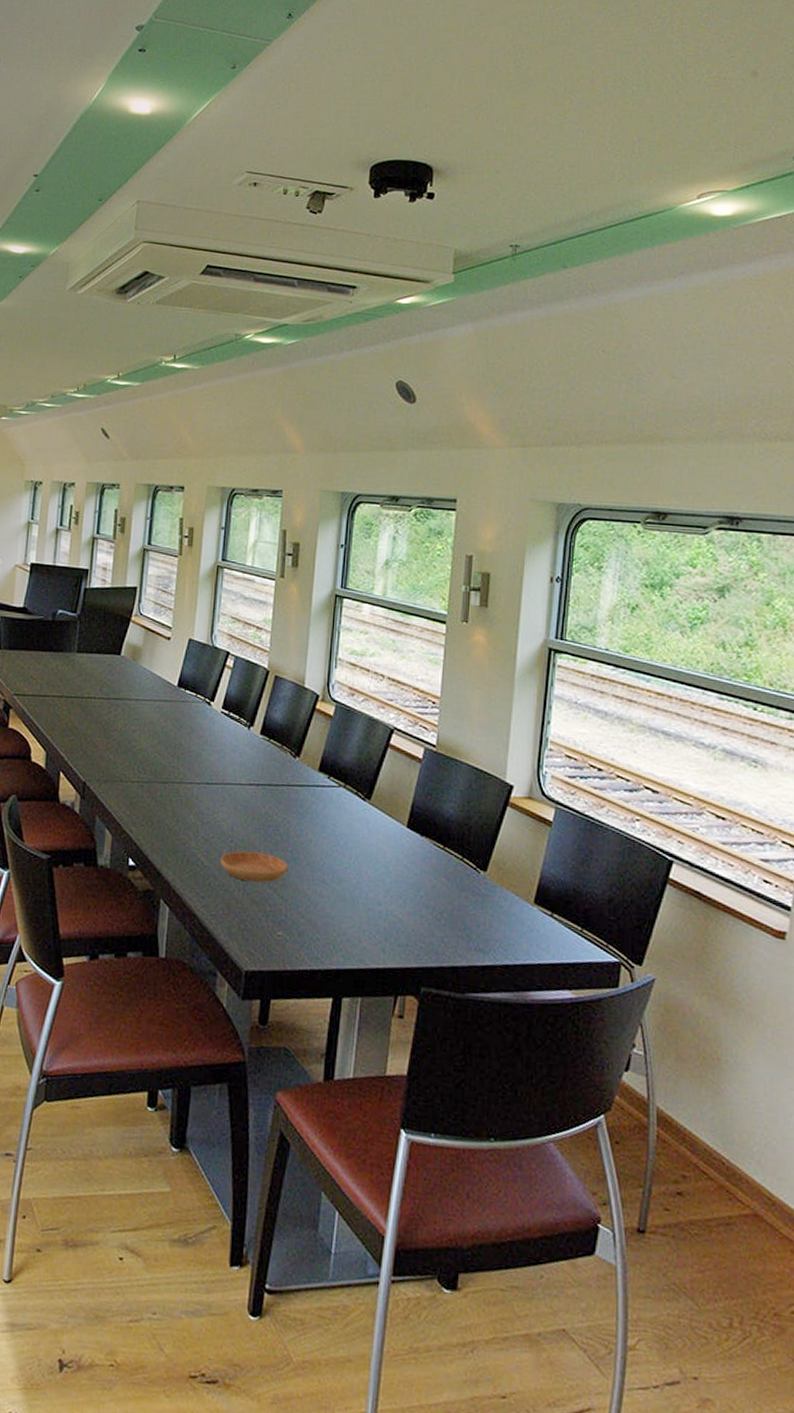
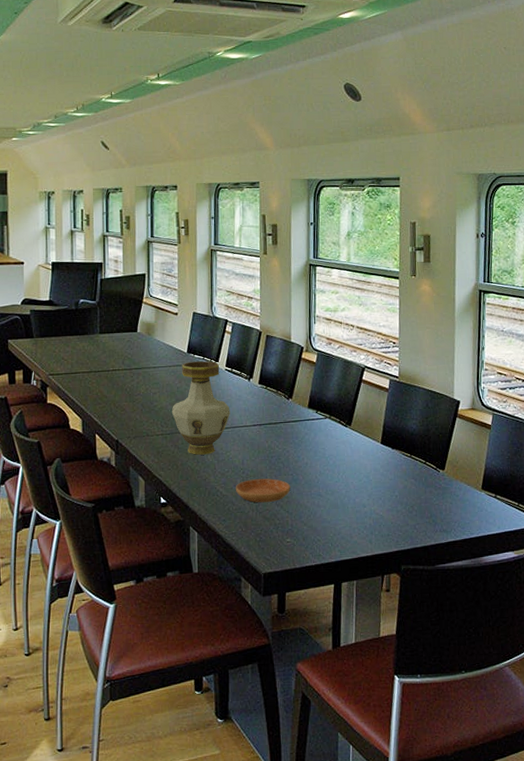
vase: none [151,697,223,814] -> present [171,361,230,455]

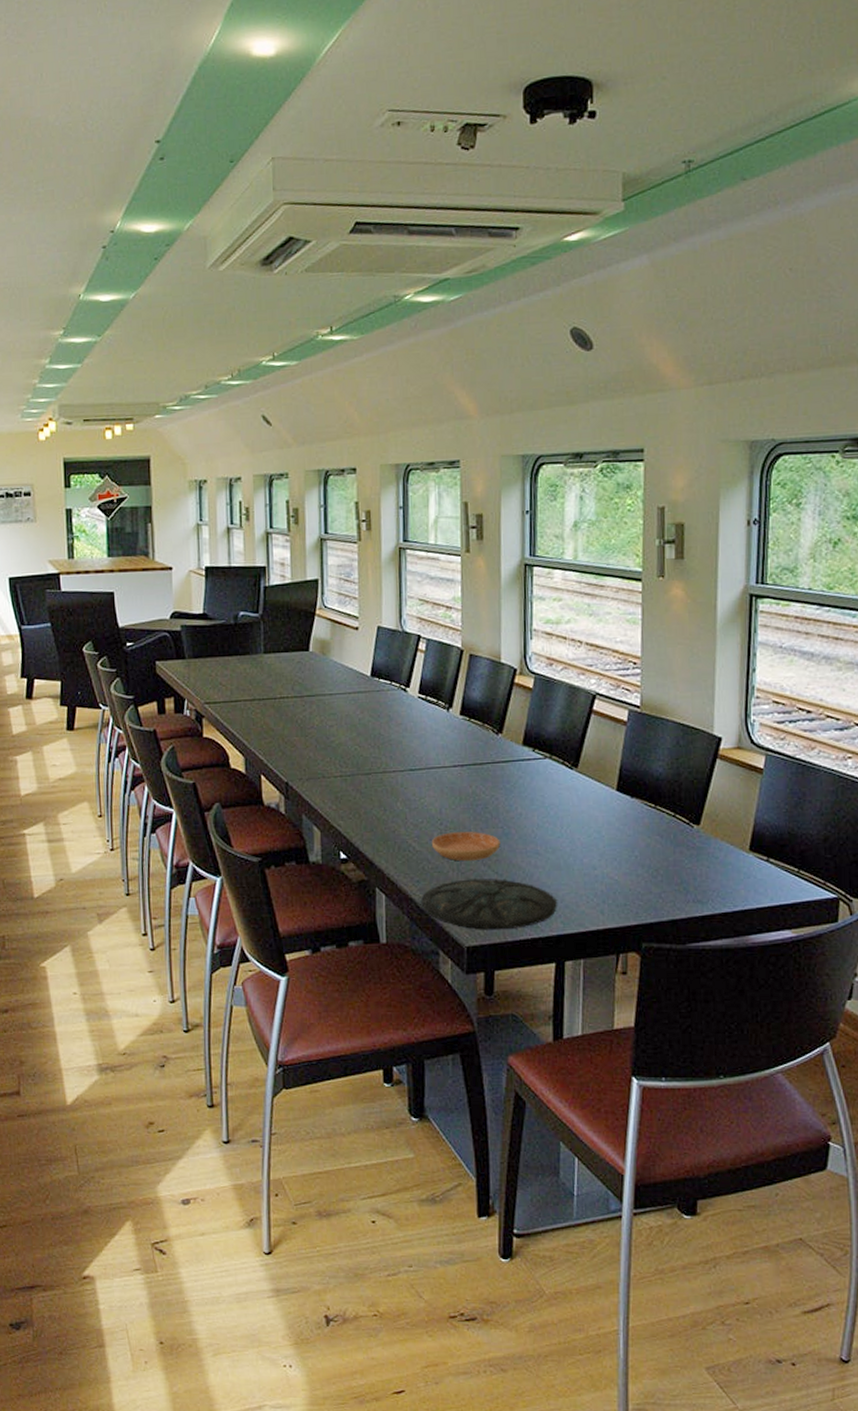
vase: present [171,361,230,455] -> none [352,686,425,802]
plate: none [227,516,336,559] -> present [421,878,558,930]

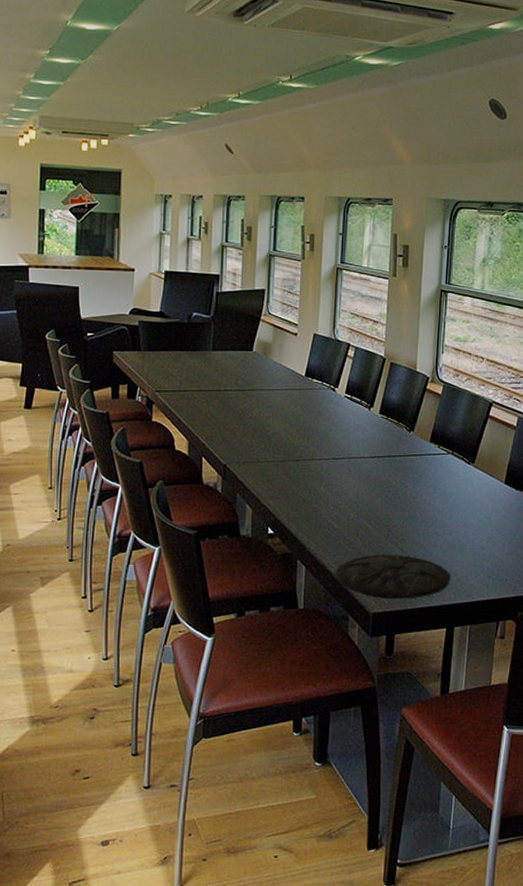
saucer: present [431,832,501,862] -> none [348,514,407,540]

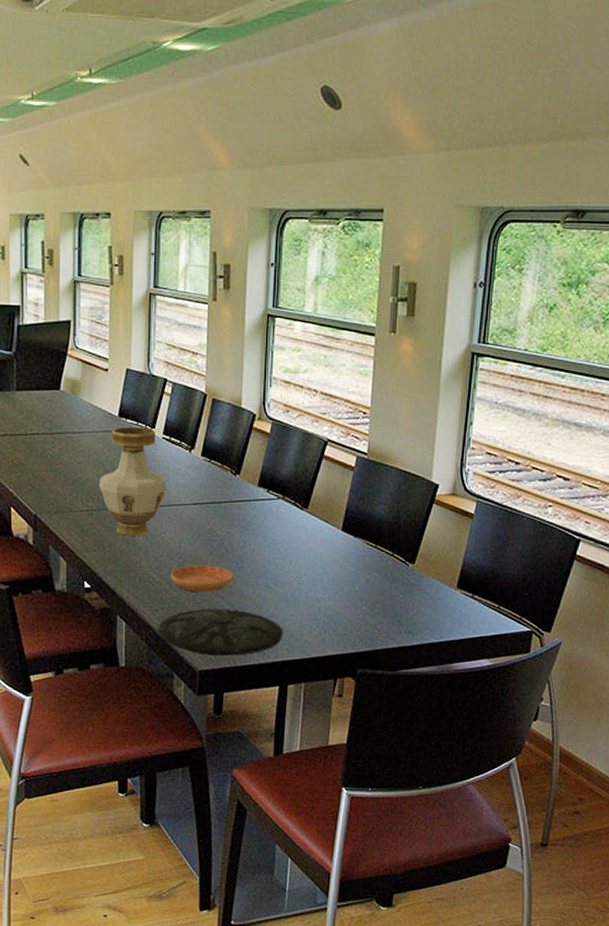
vase: none [284,385,347,485] -> present [98,426,167,535]
saucer: none [348,514,407,540] -> present [170,565,234,593]

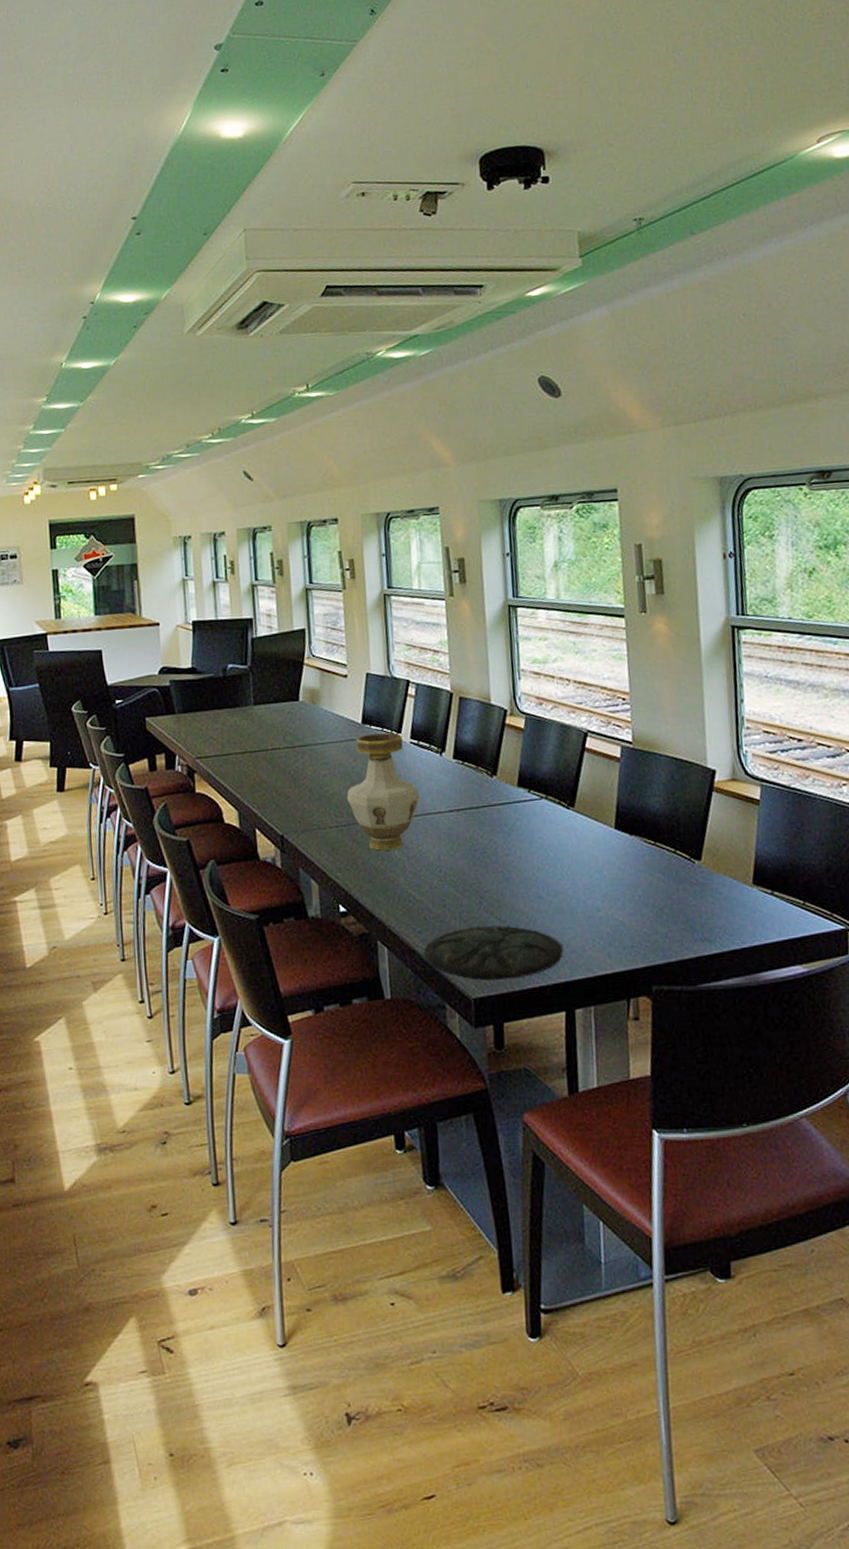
saucer: present [170,565,234,593] -> none [431,877,502,909]

